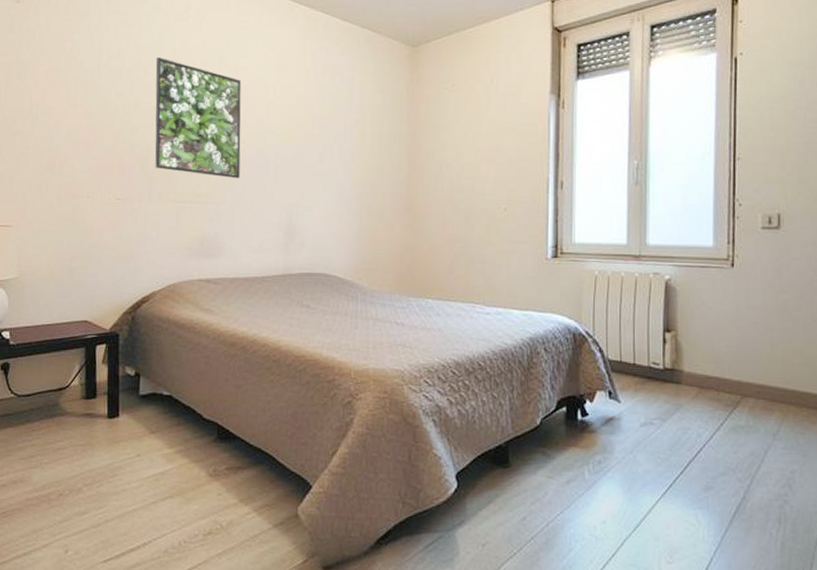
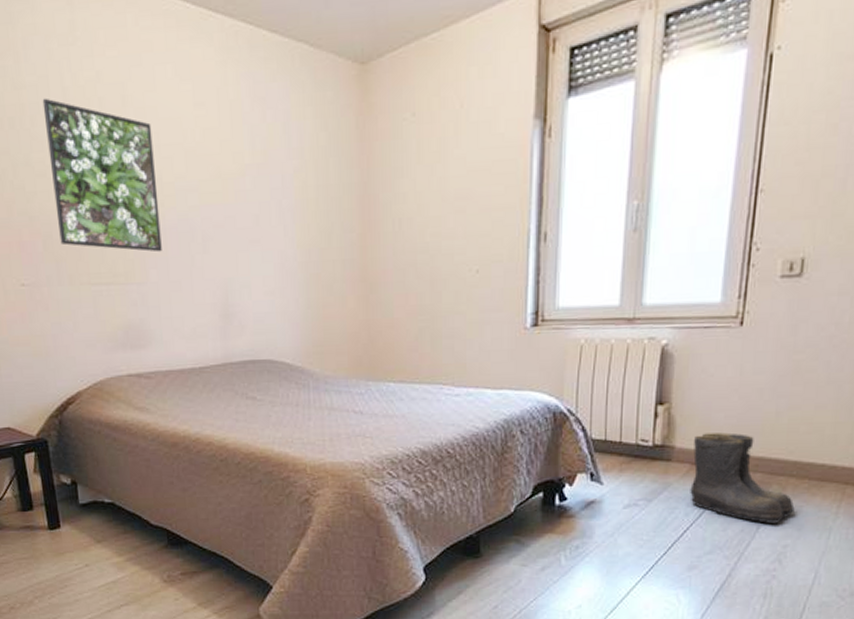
boots: none [700,360,798,450] -> present [690,432,795,525]

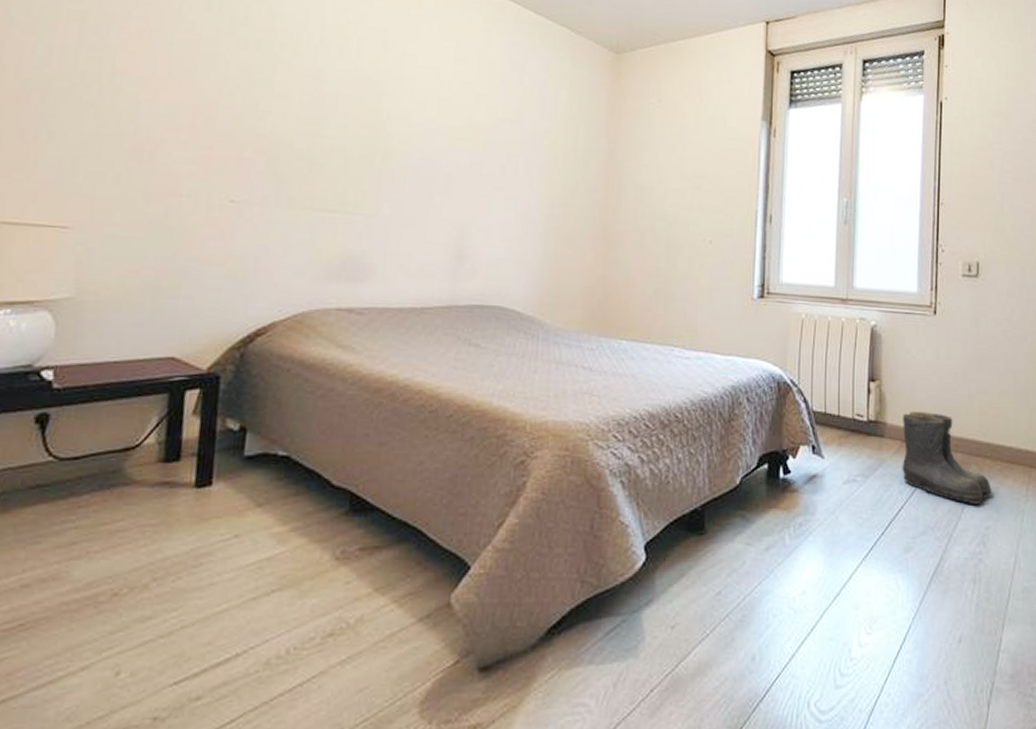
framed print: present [42,98,162,252] -> none [287,29,409,187]

